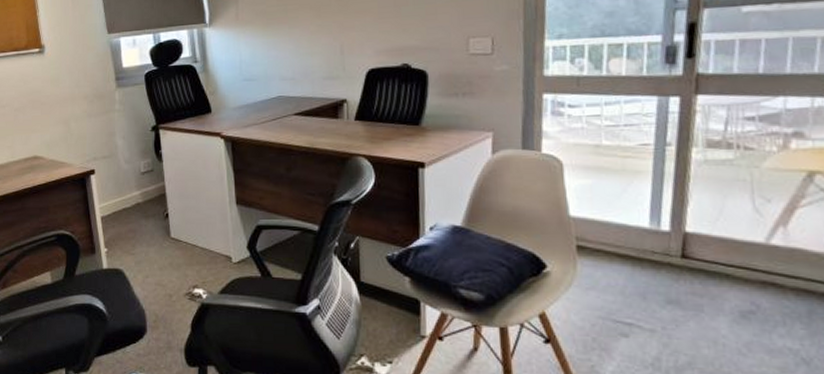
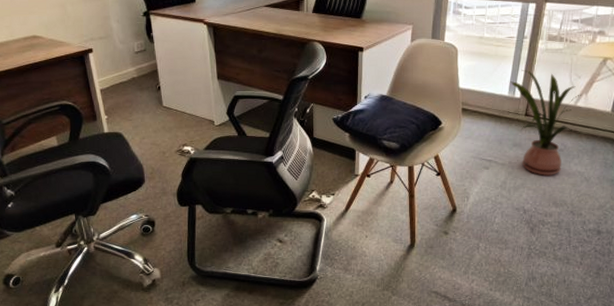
house plant: none [650,189,778,352] -> present [510,69,582,176]

